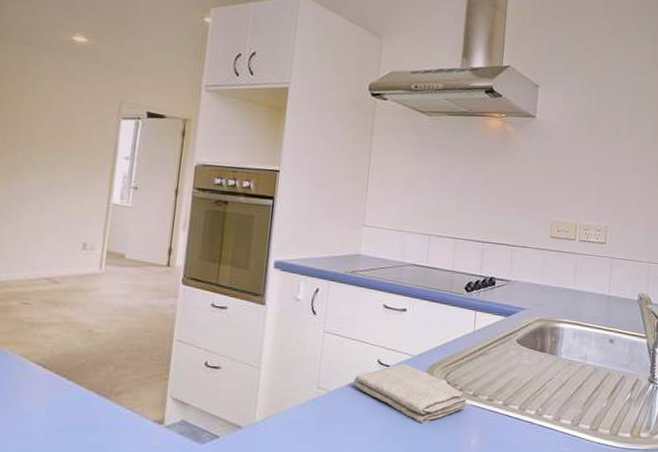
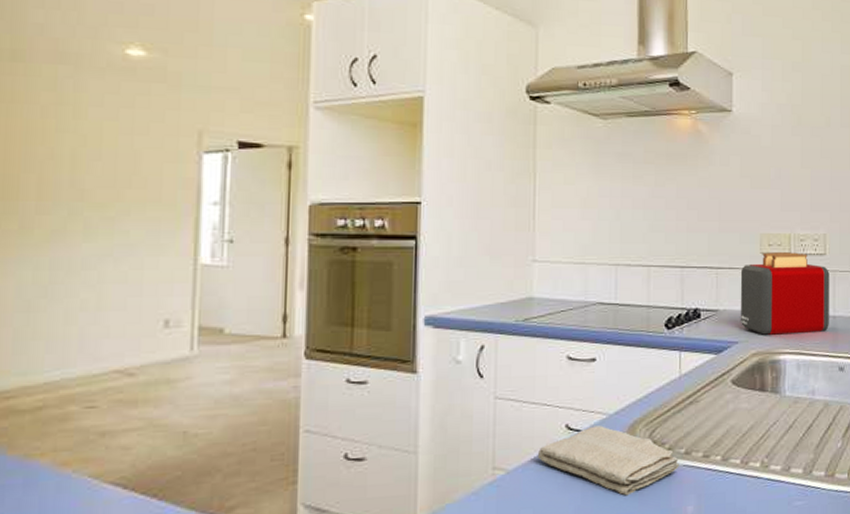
toaster: none [528,236,608,308] -> present [740,252,829,335]

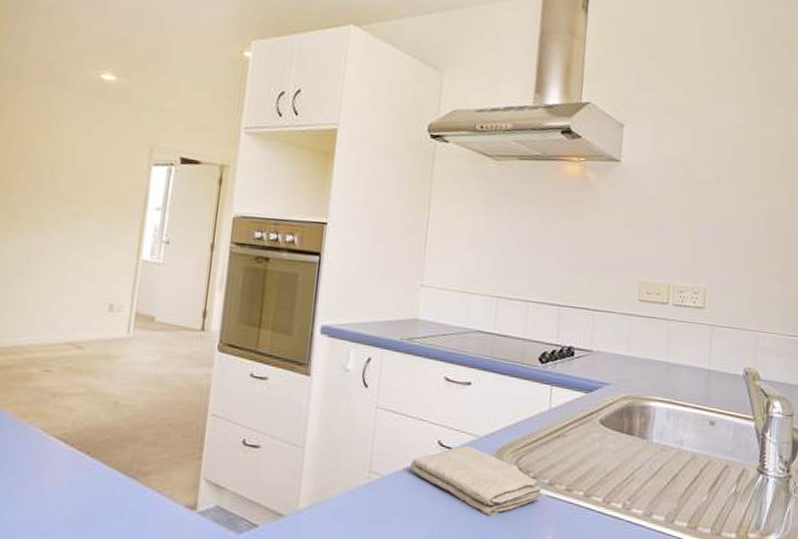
toaster: present [740,252,829,335] -> none [613,300,707,384]

